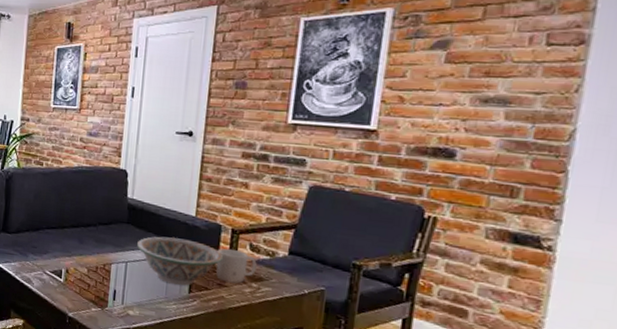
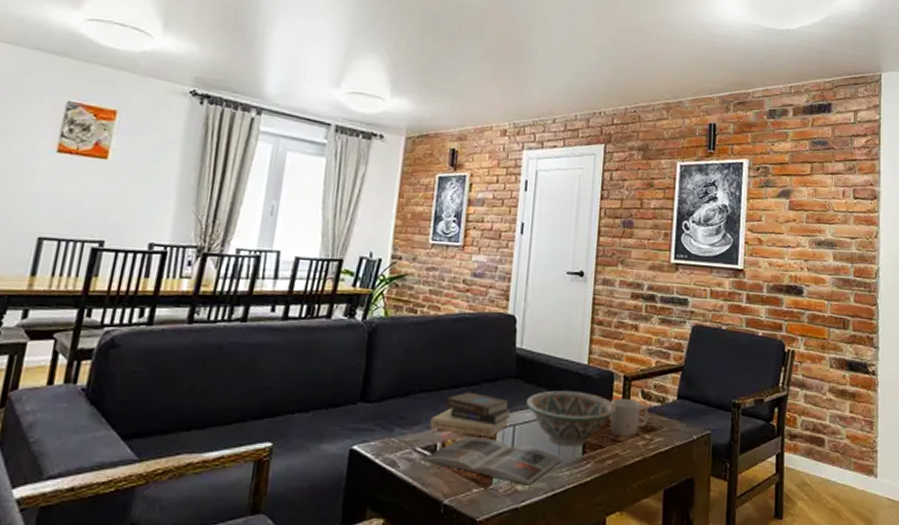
magazine: none [49,267,169,312] -> present [420,437,562,485]
books: none [56,231,124,270] -> present [430,392,511,438]

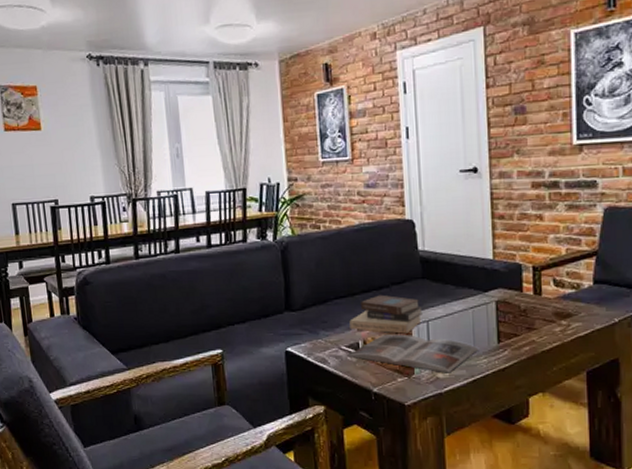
decorative bowl: present [525,390,617,446] -> none [435,285,529,337]
mug: present [609,398,649,437] -> none [521,287,563,324]

